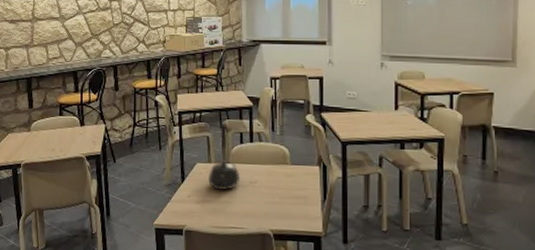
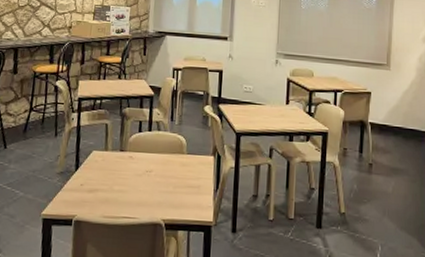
teapot: present [208,159,241,191] -> none [103,147,137,180]

